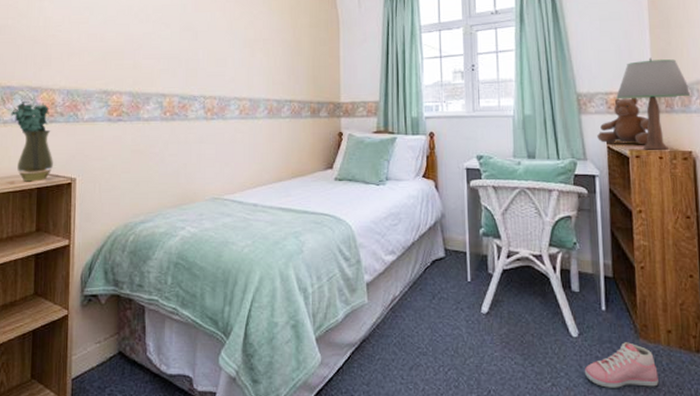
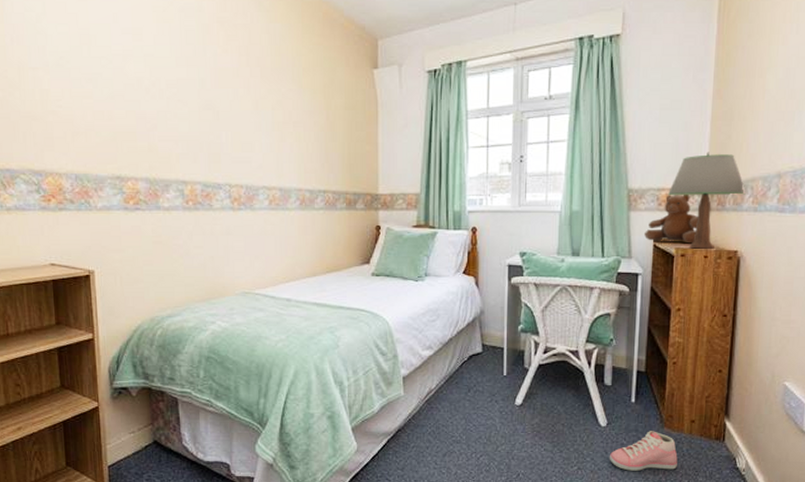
vase: present [11,99,53,182] -> none [14,184,68,274]

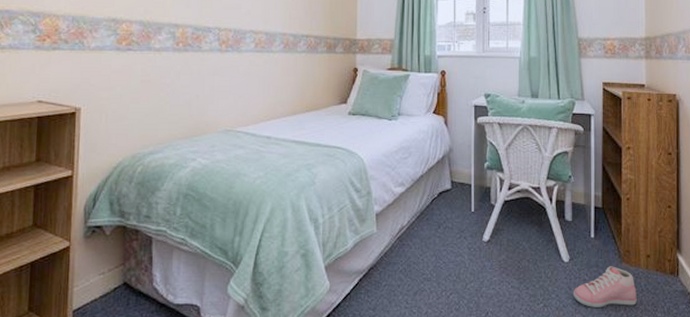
teddy bear: present [644,195,698,244] -> none [595,44,640,88]
table lamp: present [667,152,746,250] -> none [612,7,679,94]

